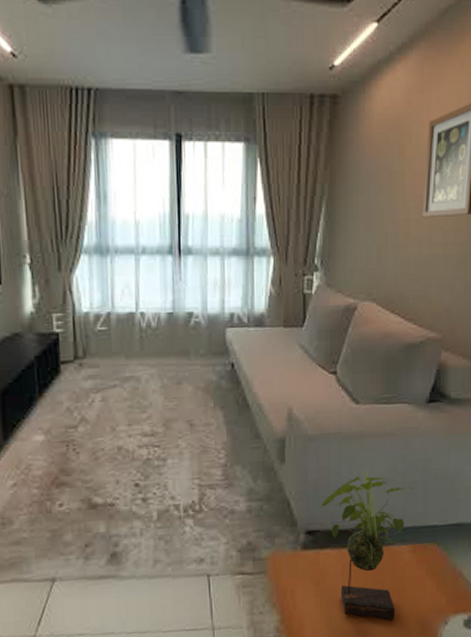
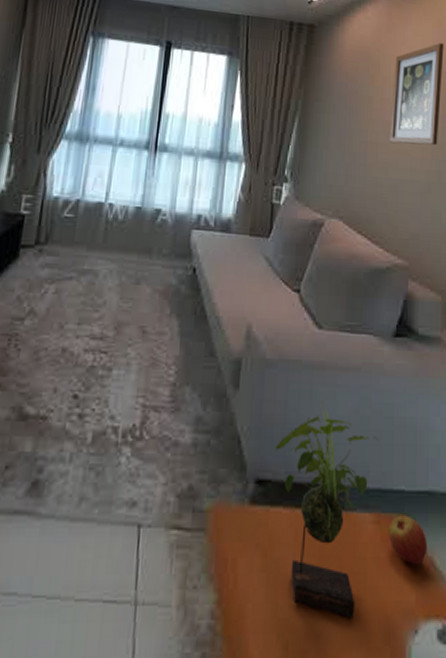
apple: none [422,543,457,578] -> present [388,515,428,565]

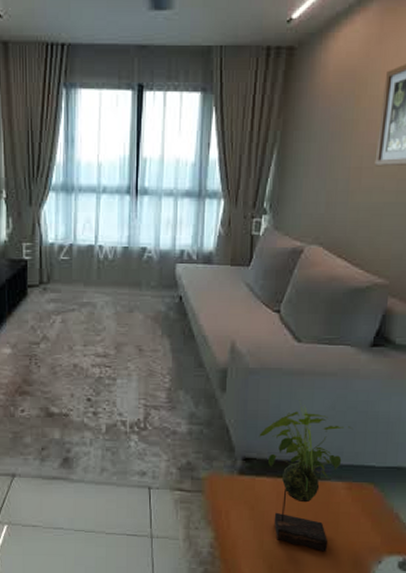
apple: present [388,515,428,565] -> none [358,484,394,519]

